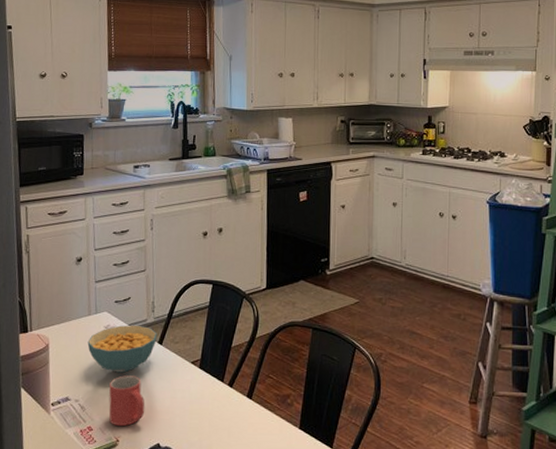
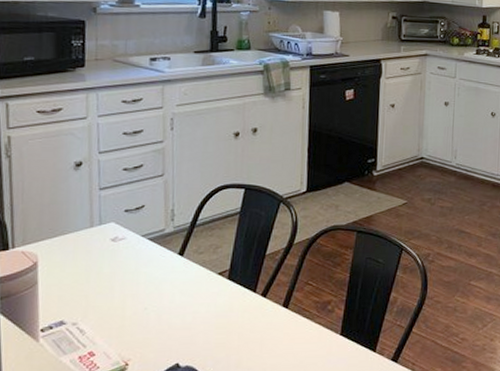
cereal bowl: present [87,325,157,373] -> none [88,235,177,290]
mug: present [109,375,145,427] -> none [116,292,162,349]

